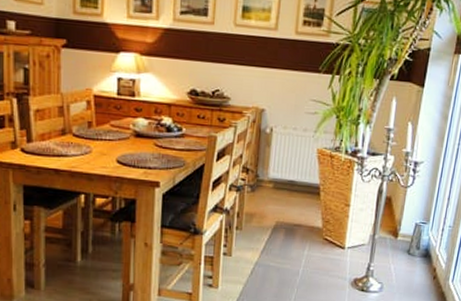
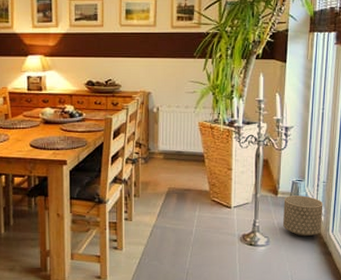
planter: none [399,239,447,285] -> present [282,195,323,237]

